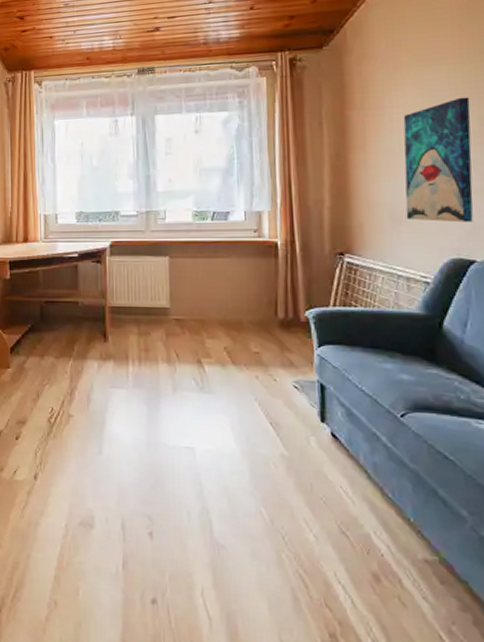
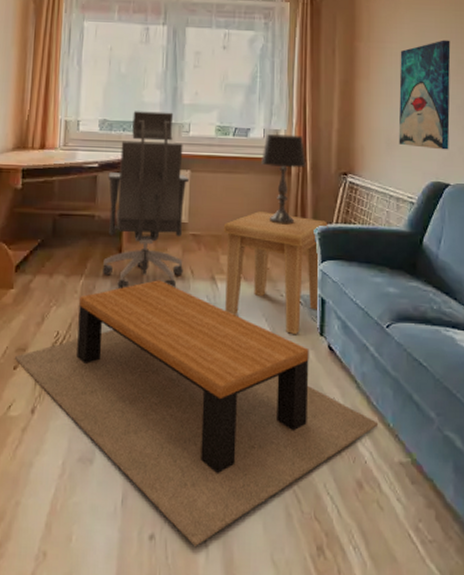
coffee table: none [15,362,396,616] -> present [14,280,379,546]
office chair: none [87,201,169,370] -> present [102,111,190,289]
side table: none [207,295,324,421] -> present [223,211,328,335]
table lamp: none [244,215,295,308] -> present [262,134,306,225]

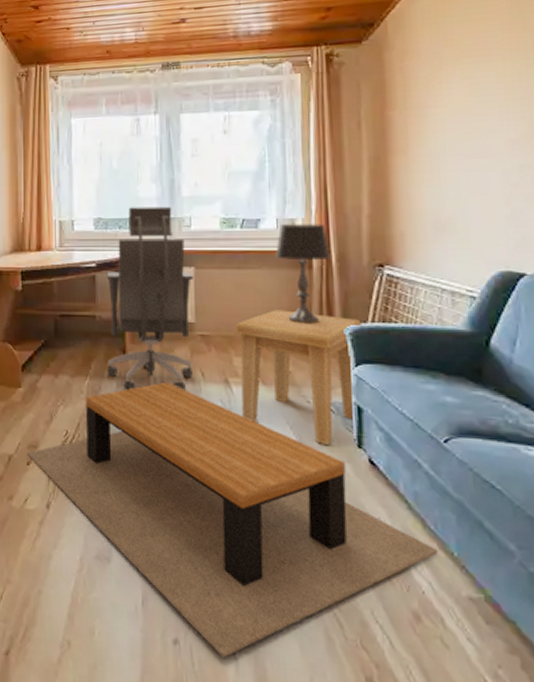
wall art: present [398,40,451,150] -> none [448,96,523,232]

